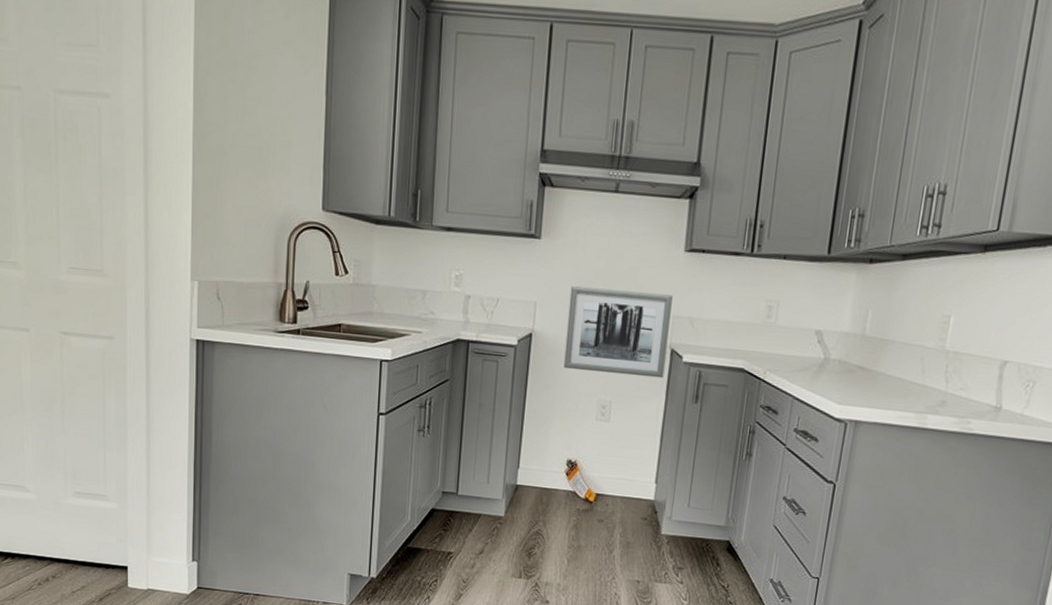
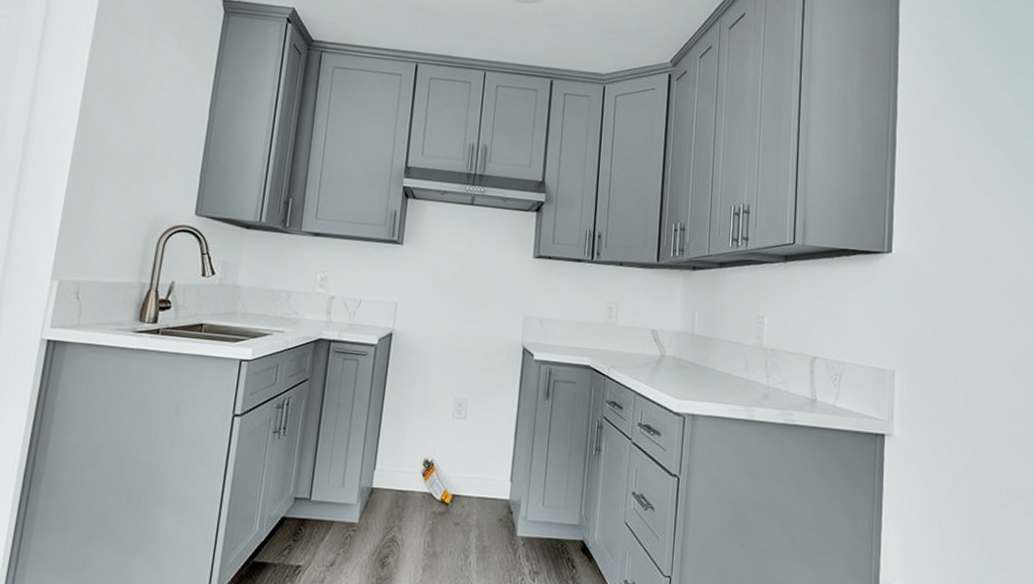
wall art: present [563,286,673,379] -> none [422,288,523,376]

